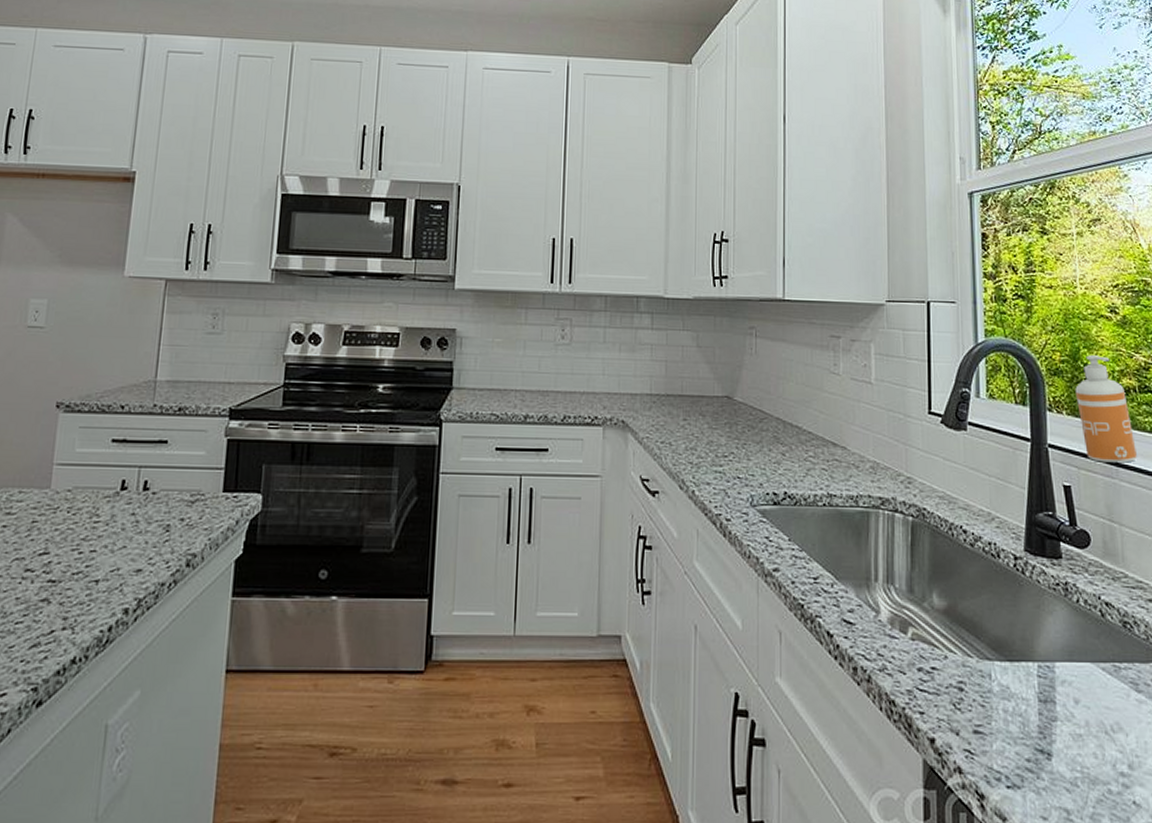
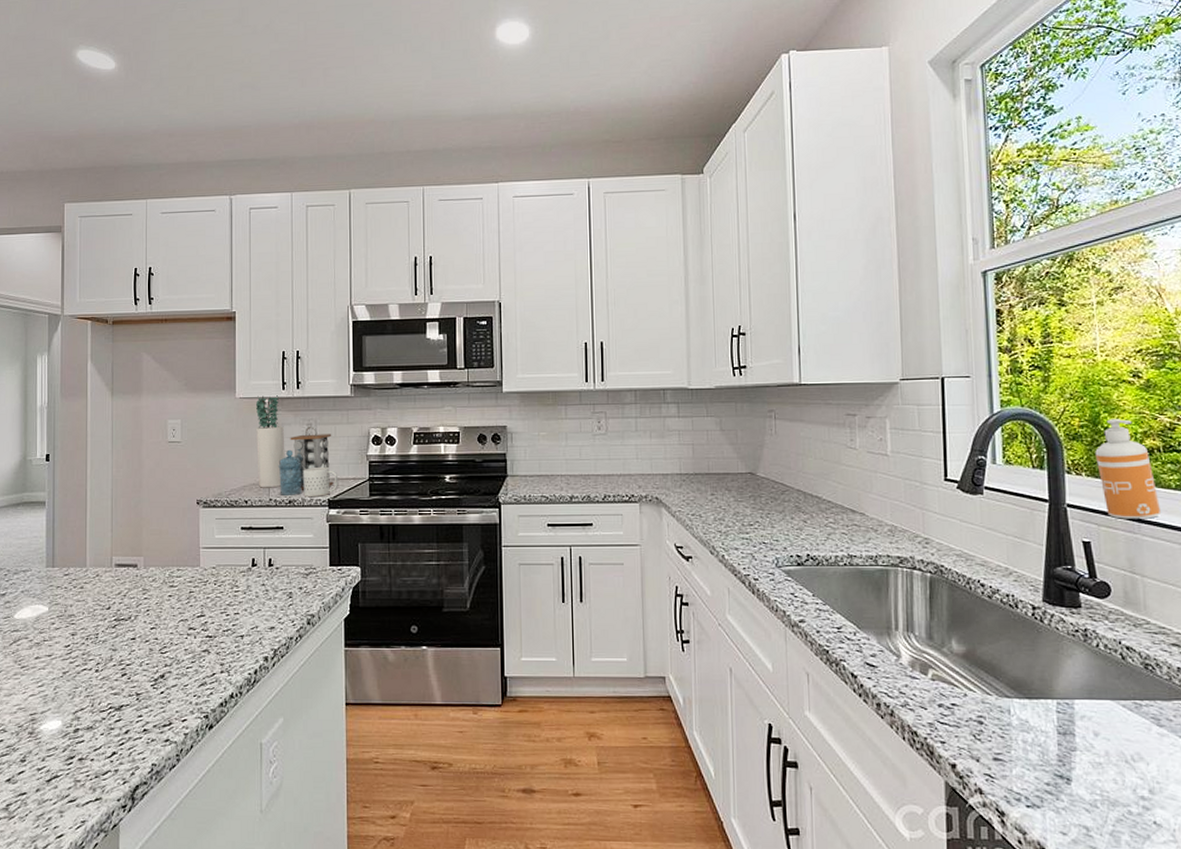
vase: none [141,276,183,393] -> present [255,395,285,489]
canister: none [167,344,201,401] -> present [278,449,302,495]
spice rack: none [188,316,243,395] -> present [290,425,334,490]
mug: none [198,367,245,405] -> present [302,466,339,498]

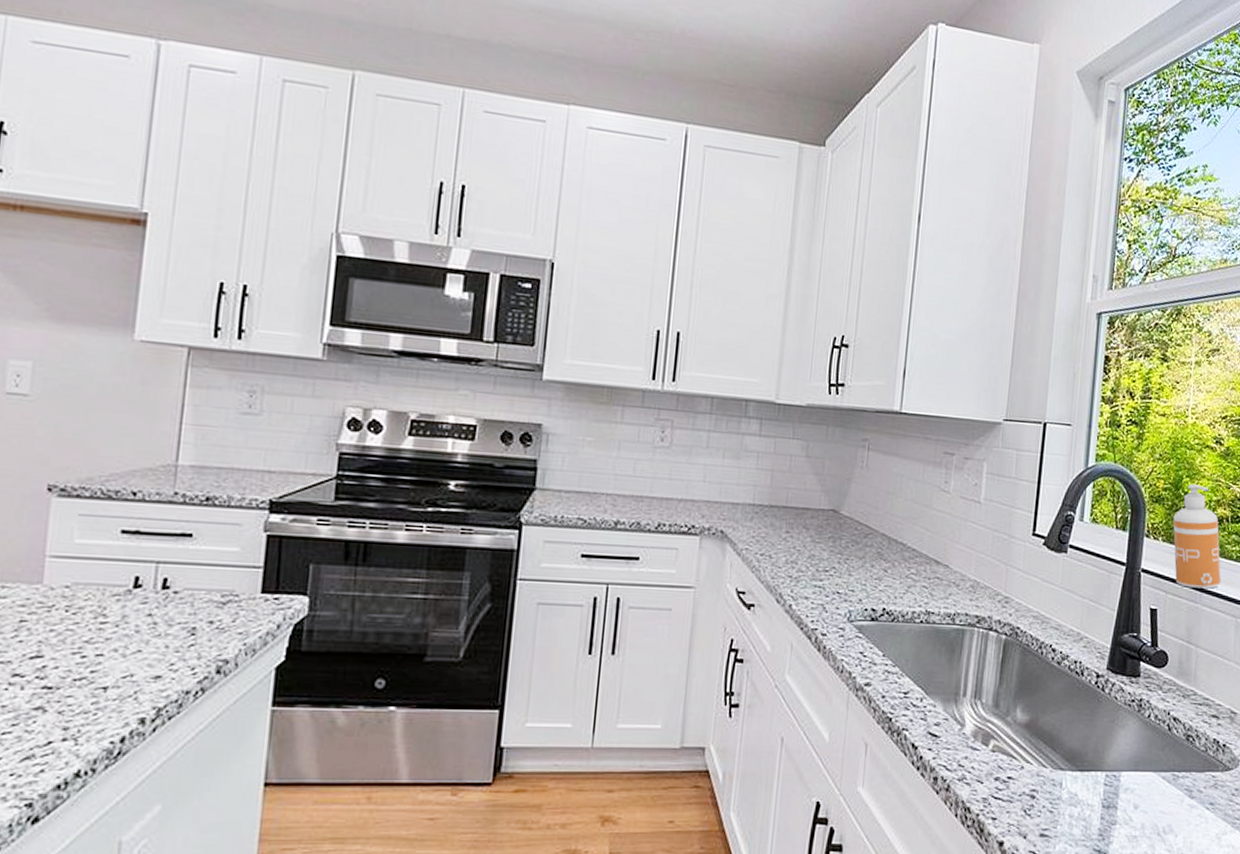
vase: present [255,395,285,489] -> none [157,341,211,479]
canister: present [278,449,302,495] -> none [192,424,234,490]
spice rack: present [290,425,334,490] -> none [218,393,286,484]
mug: present [302,466,339,498] -> none [231,453,289,496]

